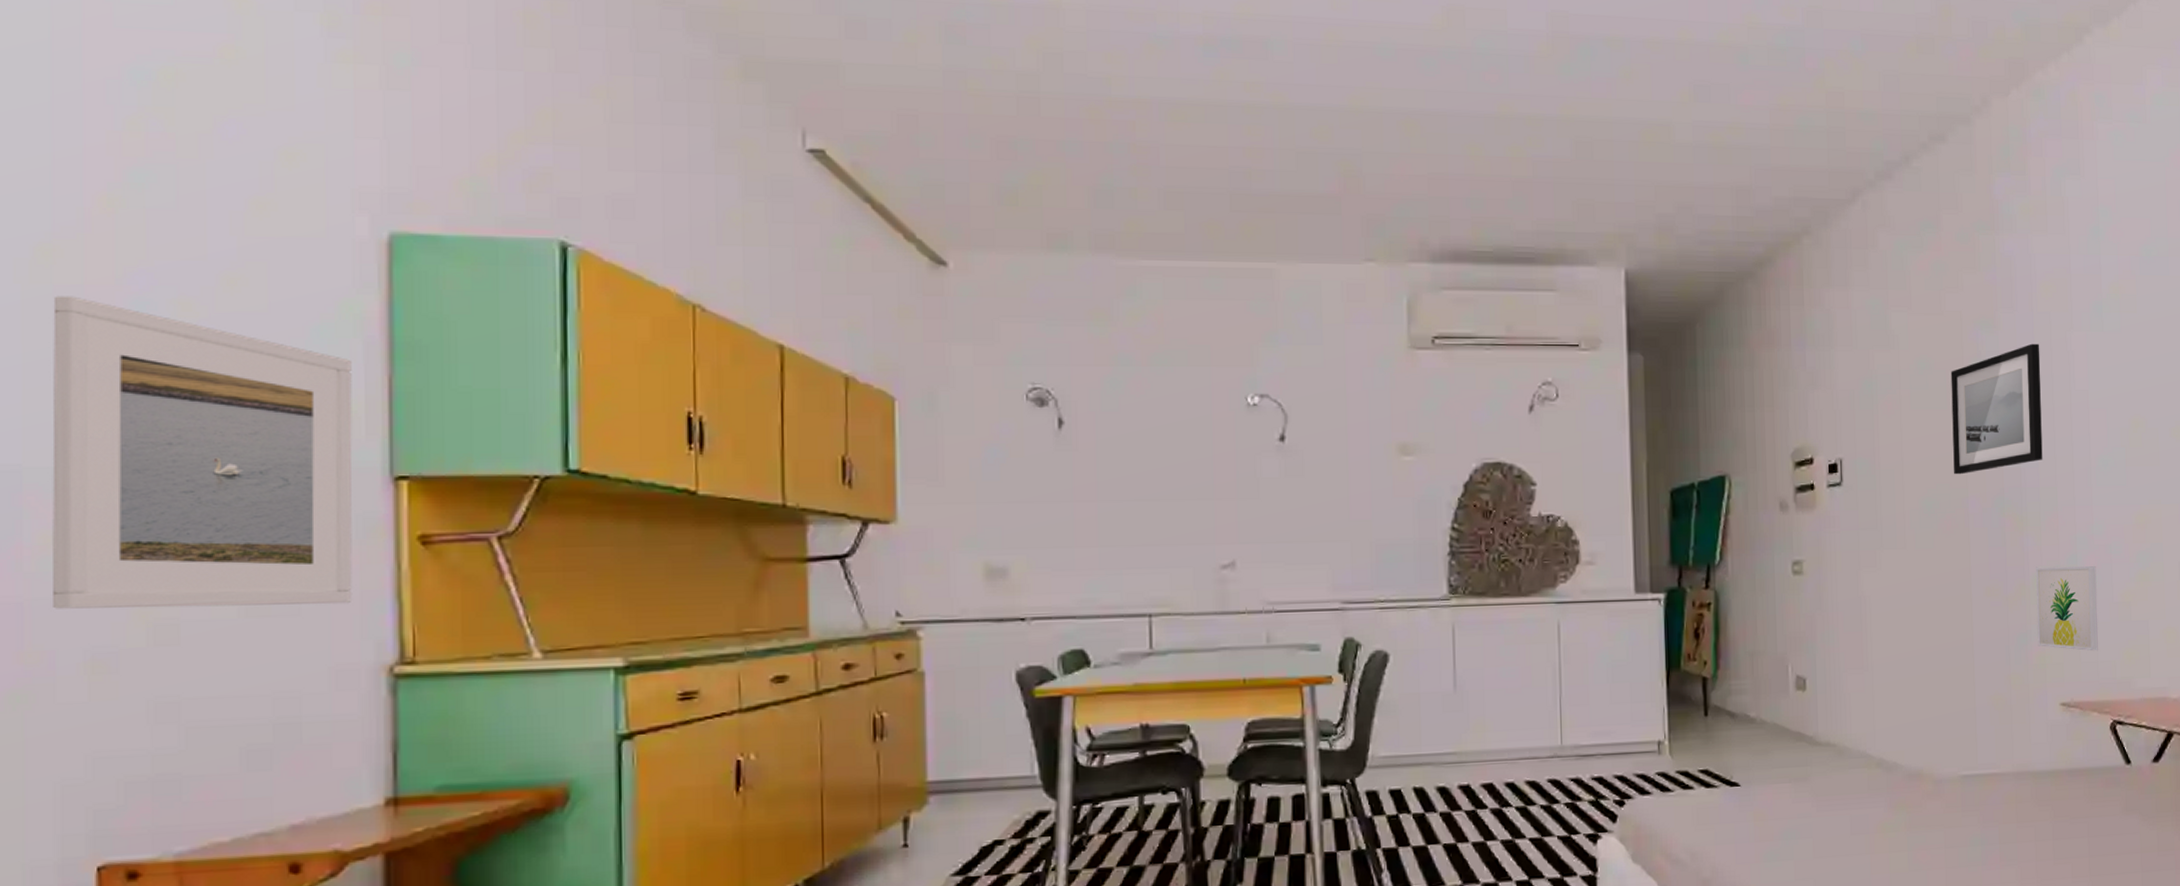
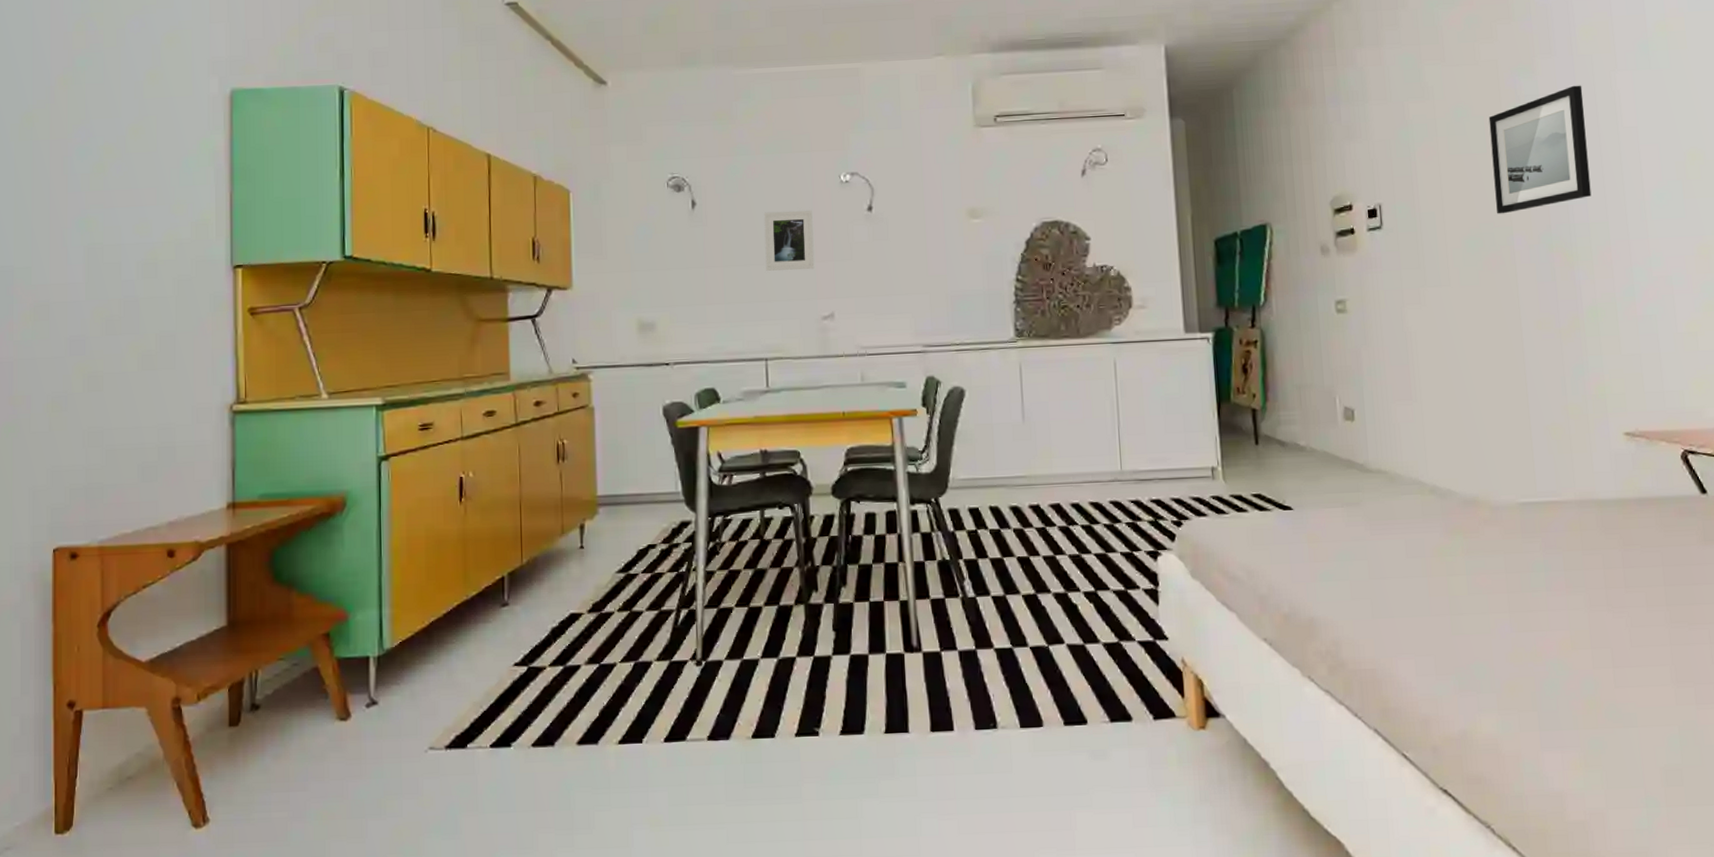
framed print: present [52,296,353,609] -> none [30,148,208,366]
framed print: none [1150,436,1213,509] -> present [764,210,815,271]
wall art: present [2036,565,2099,651] -> none [1590,297,1663,382]

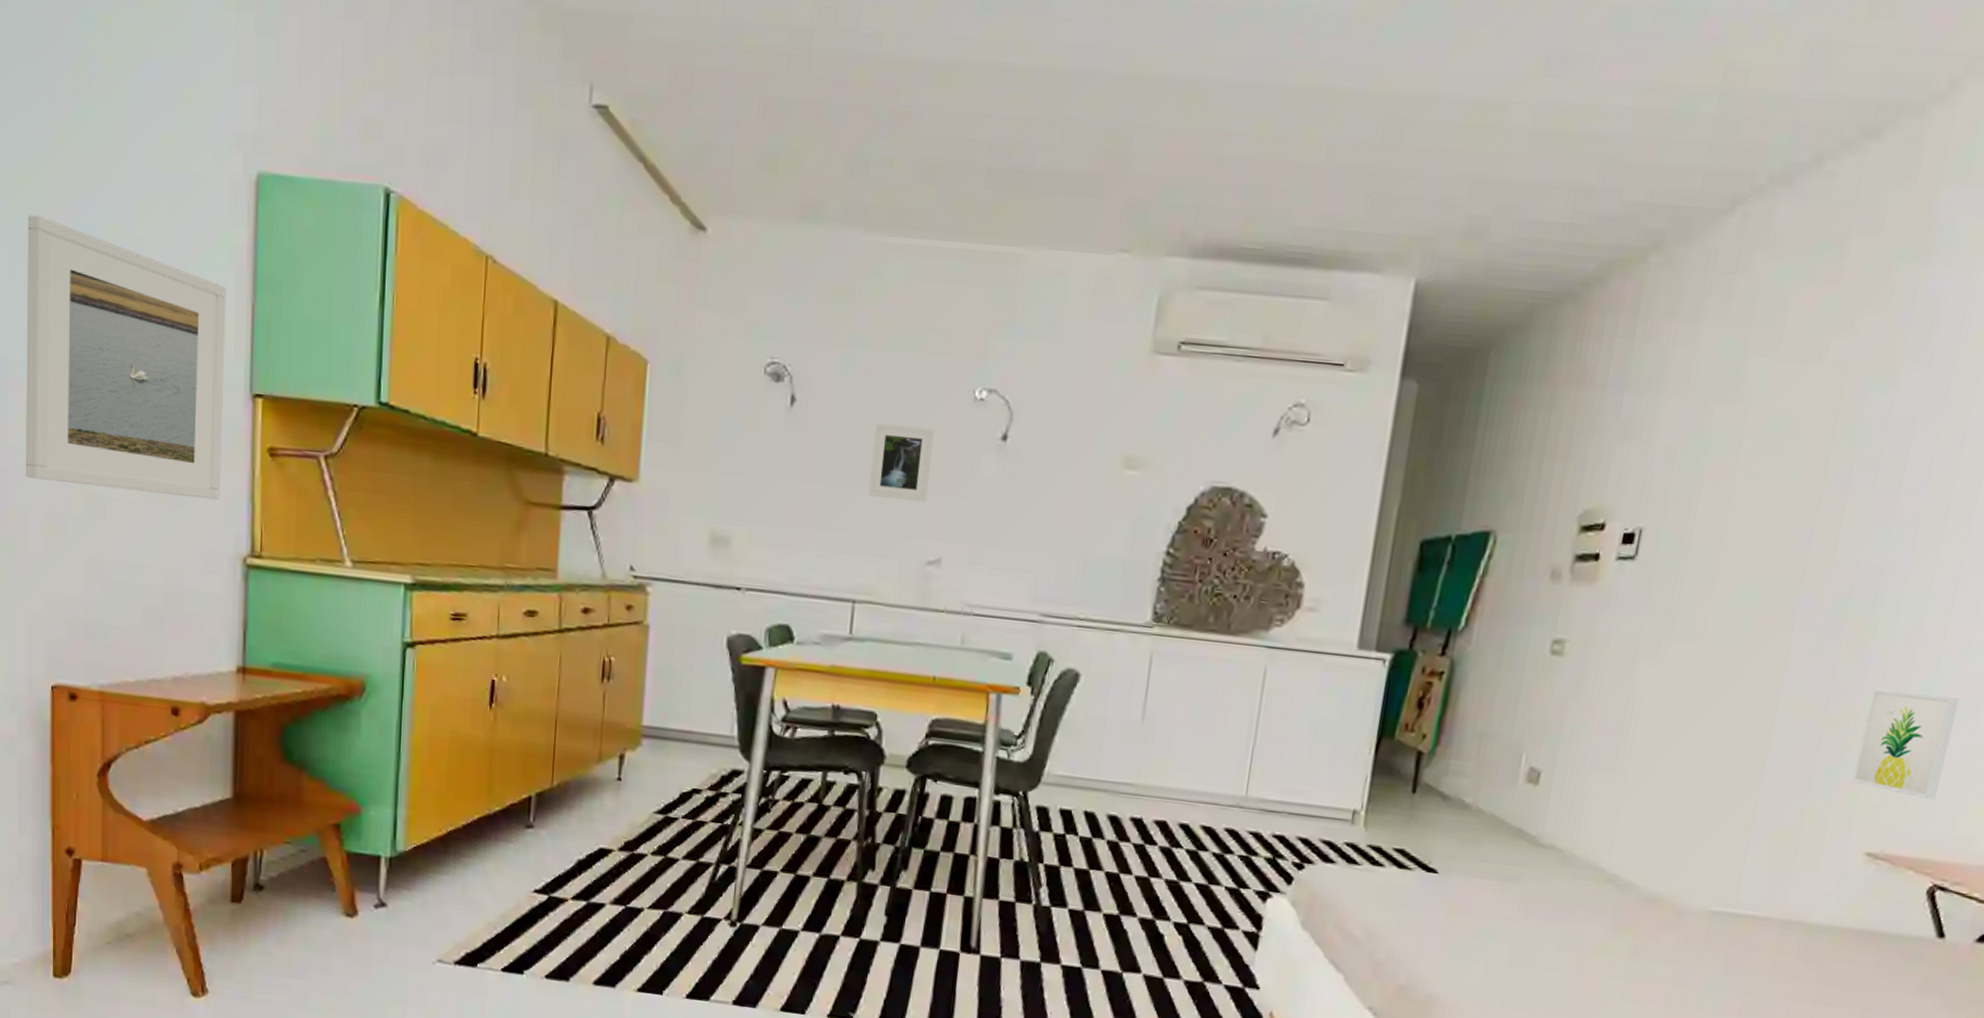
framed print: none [30,148,208,366] -> present [26,215,226,501]
wall art: present [1488,85,1592,214] -> none [1788,411,1952,565]
wall art: none [1590,297,1663,382] -> present [1851,688,1960,800]

